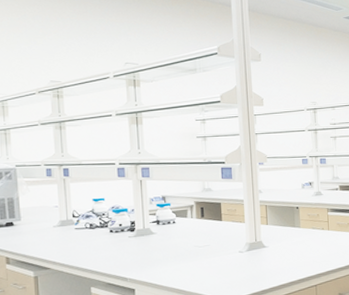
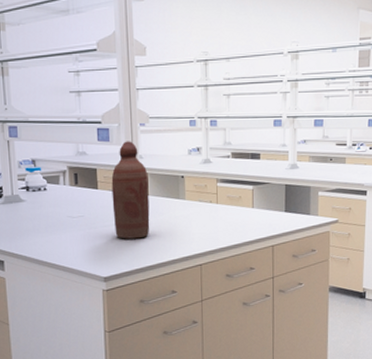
bottle: none [234,178,270,265] -> present [111,141,150,239]

